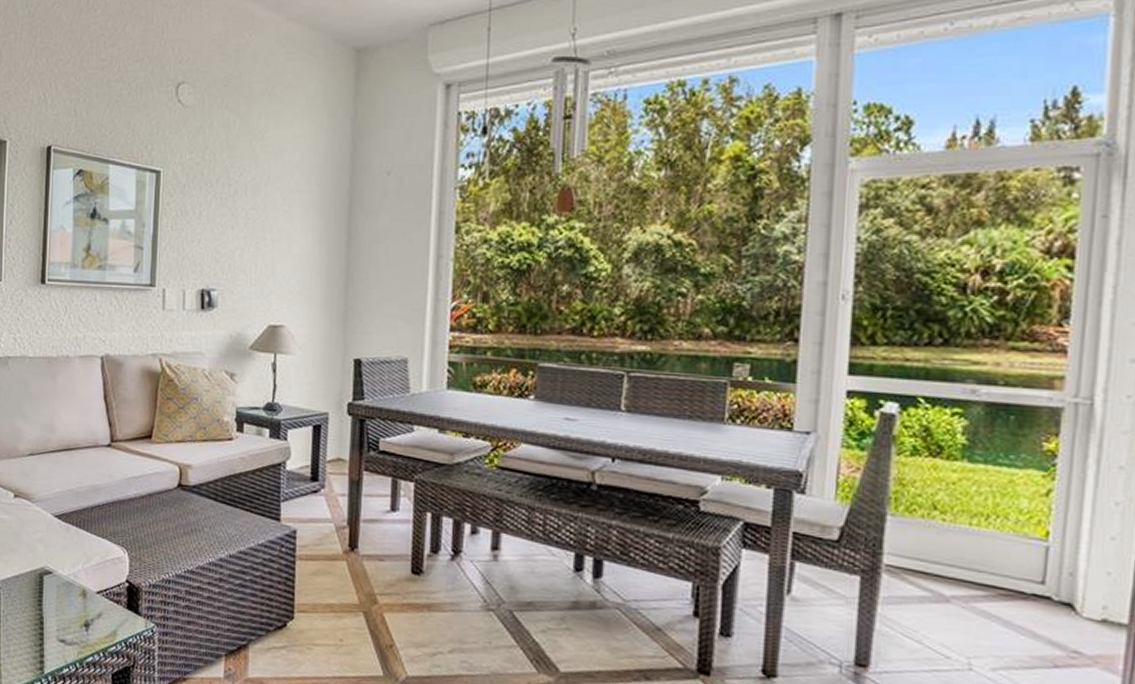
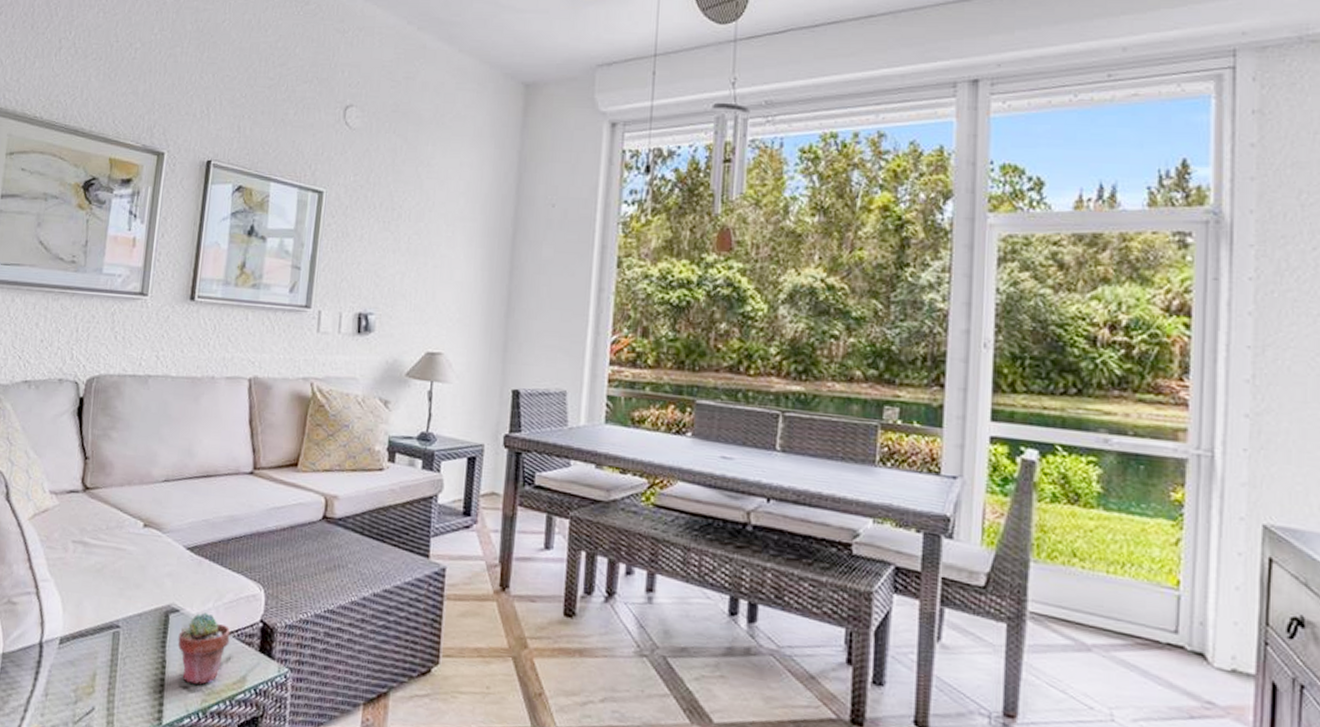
potted succulent: none [53,574,100,638] -> present [177,612,231,685]

